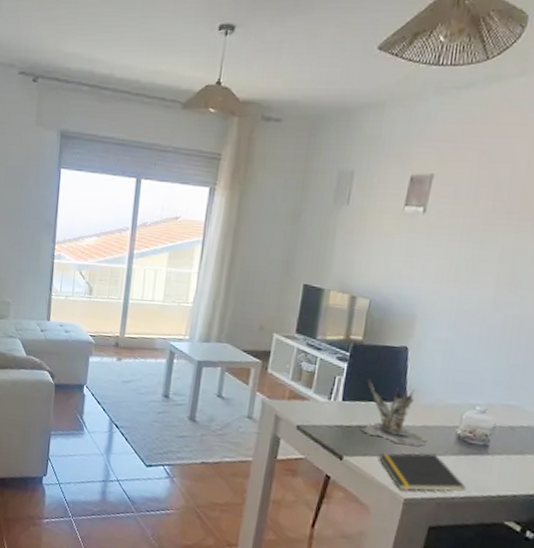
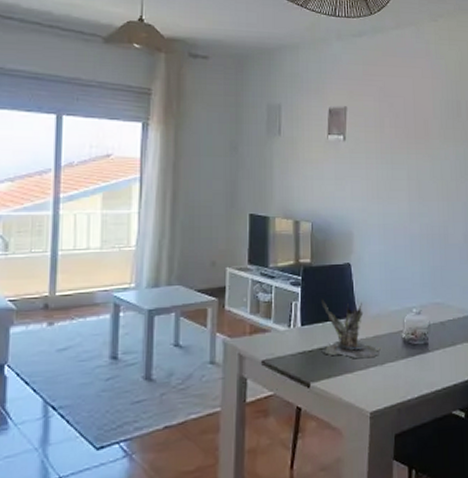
notepad: present [379,453,466,492] -> none [342,361,418,405]

